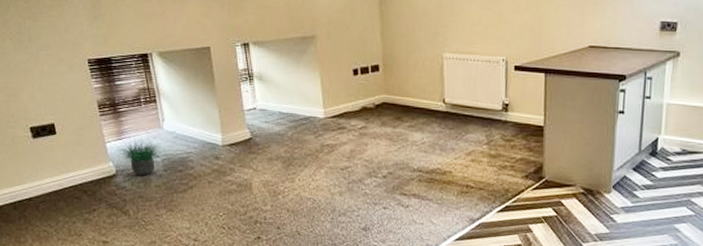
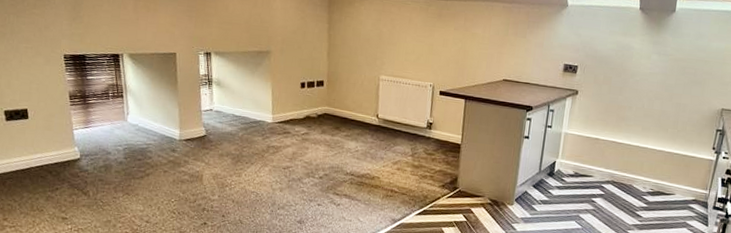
potted plant: present [116,136,162,176] -> none [82,126,124,162]

